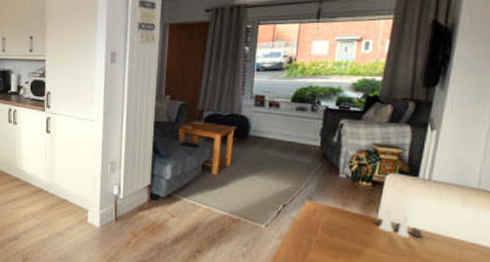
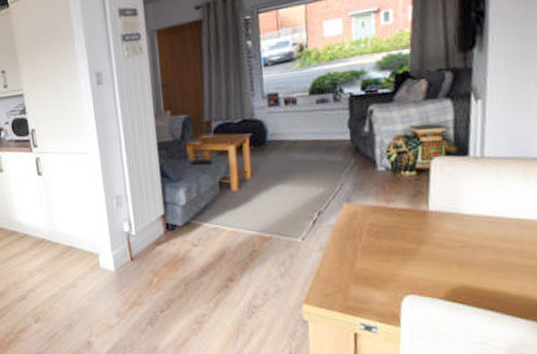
salt and pepper shaker set: present [375,208,423,238] -> none [426,196,483,227]

